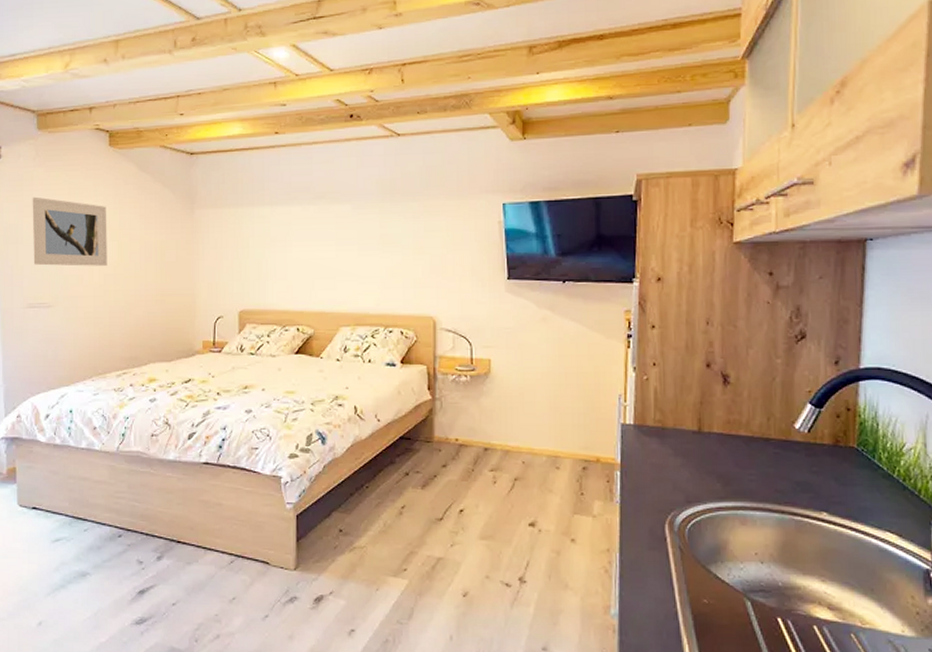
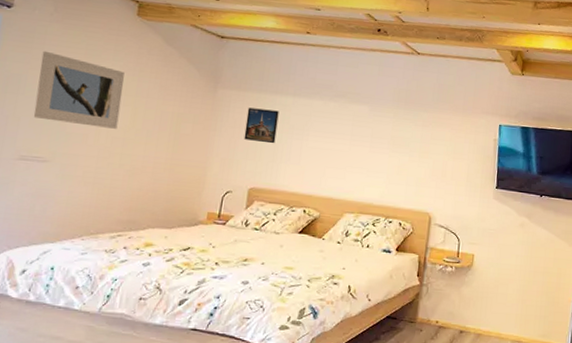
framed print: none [227,224,259,261] -> present [243,107,279,144]

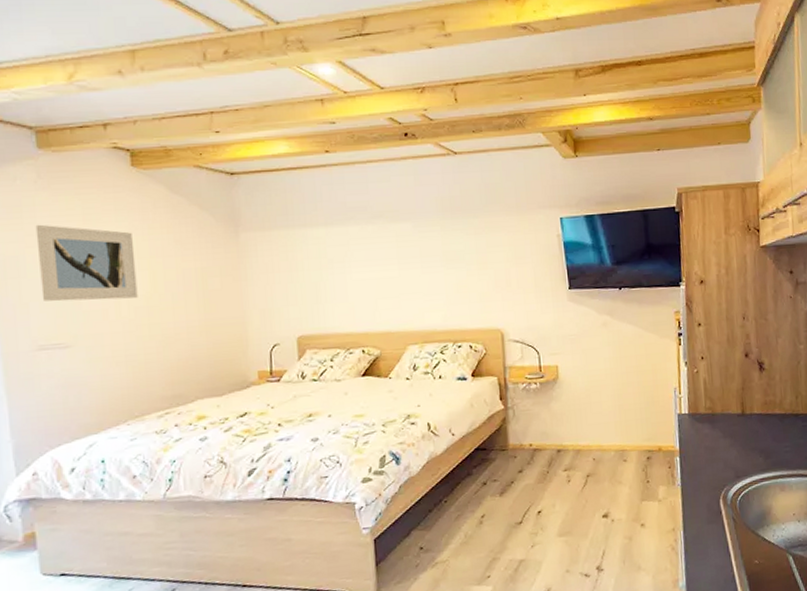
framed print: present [243,107,279,144] -> none [277,245,316,285]

